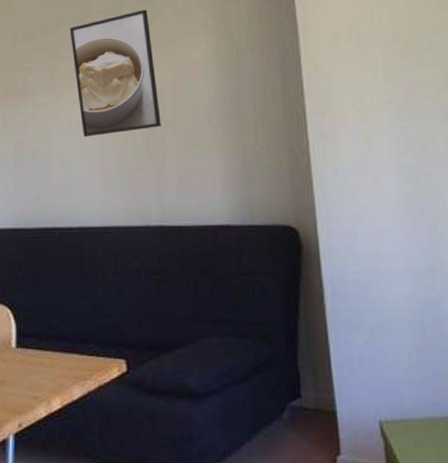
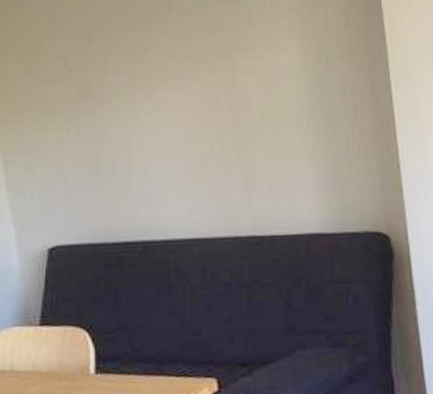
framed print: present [69,9,161,137] -> none [150,10,250,144]

